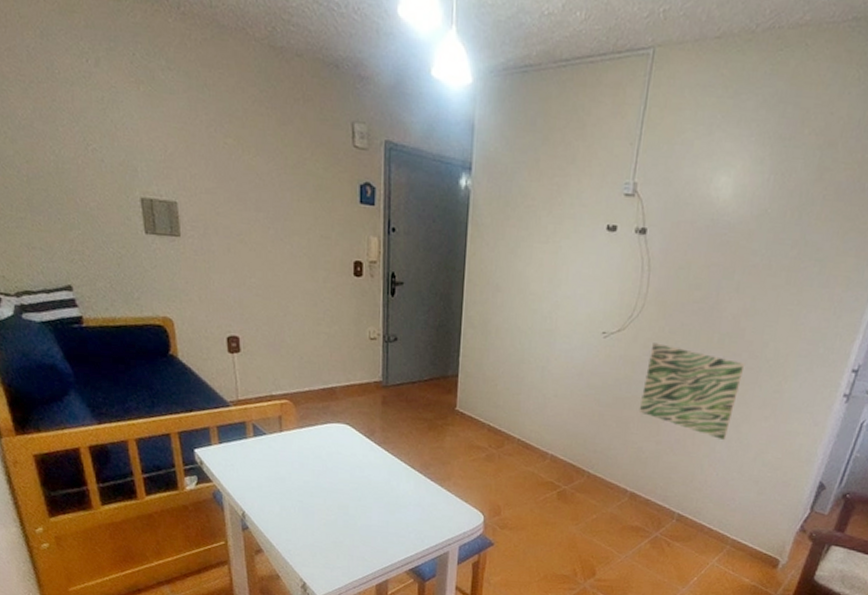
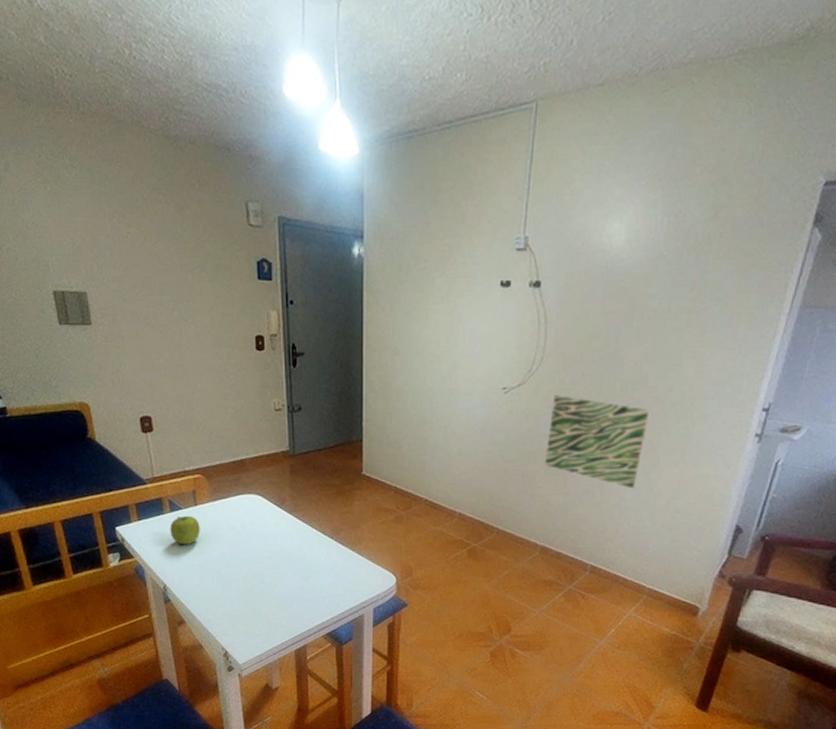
fruit: none [252,441,284,471] -> present [170,515,201,544]

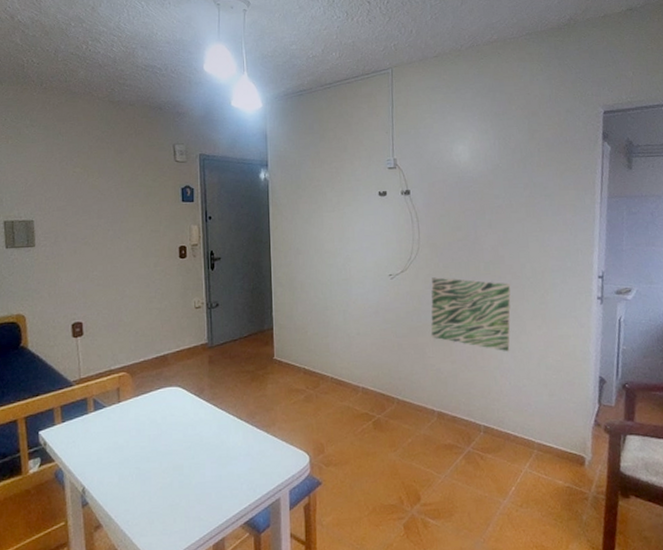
fruit: present [170,515,201,544] -> none [93,413,122,443]

